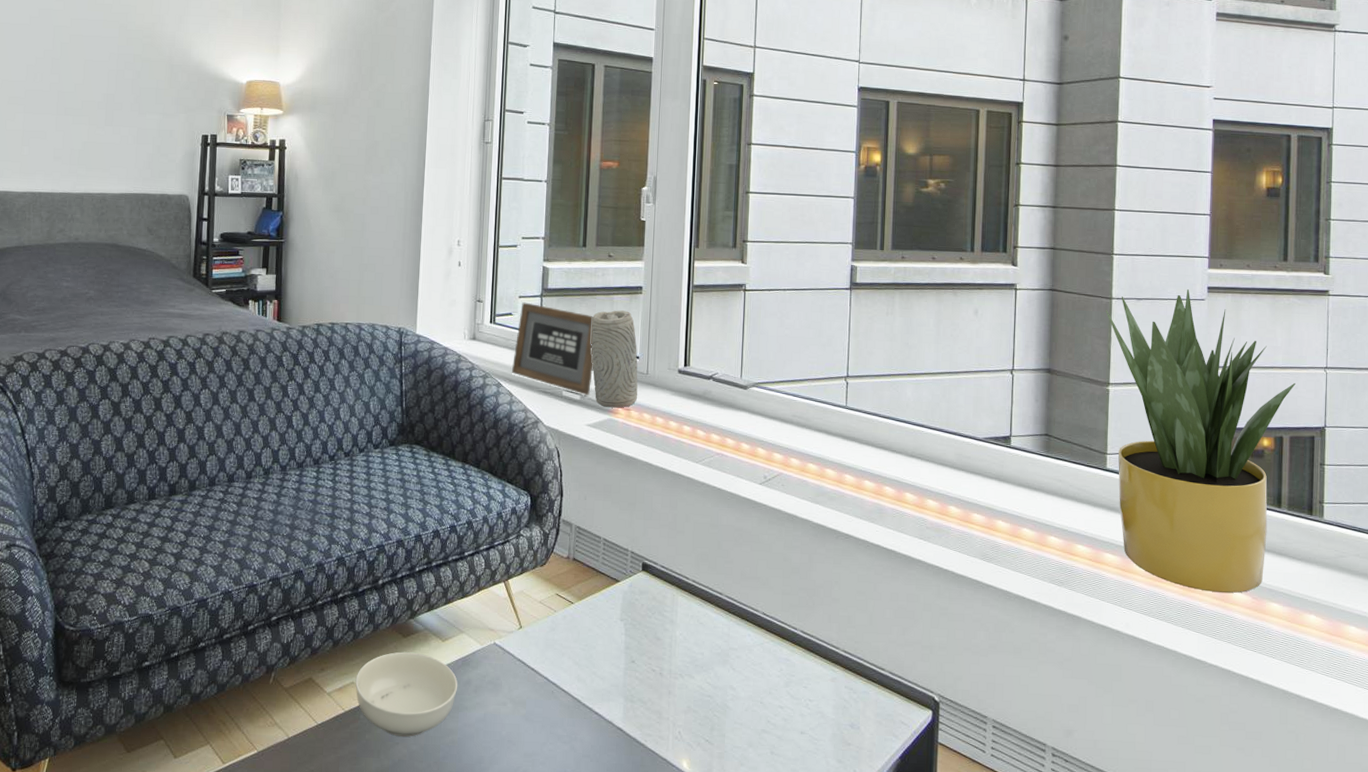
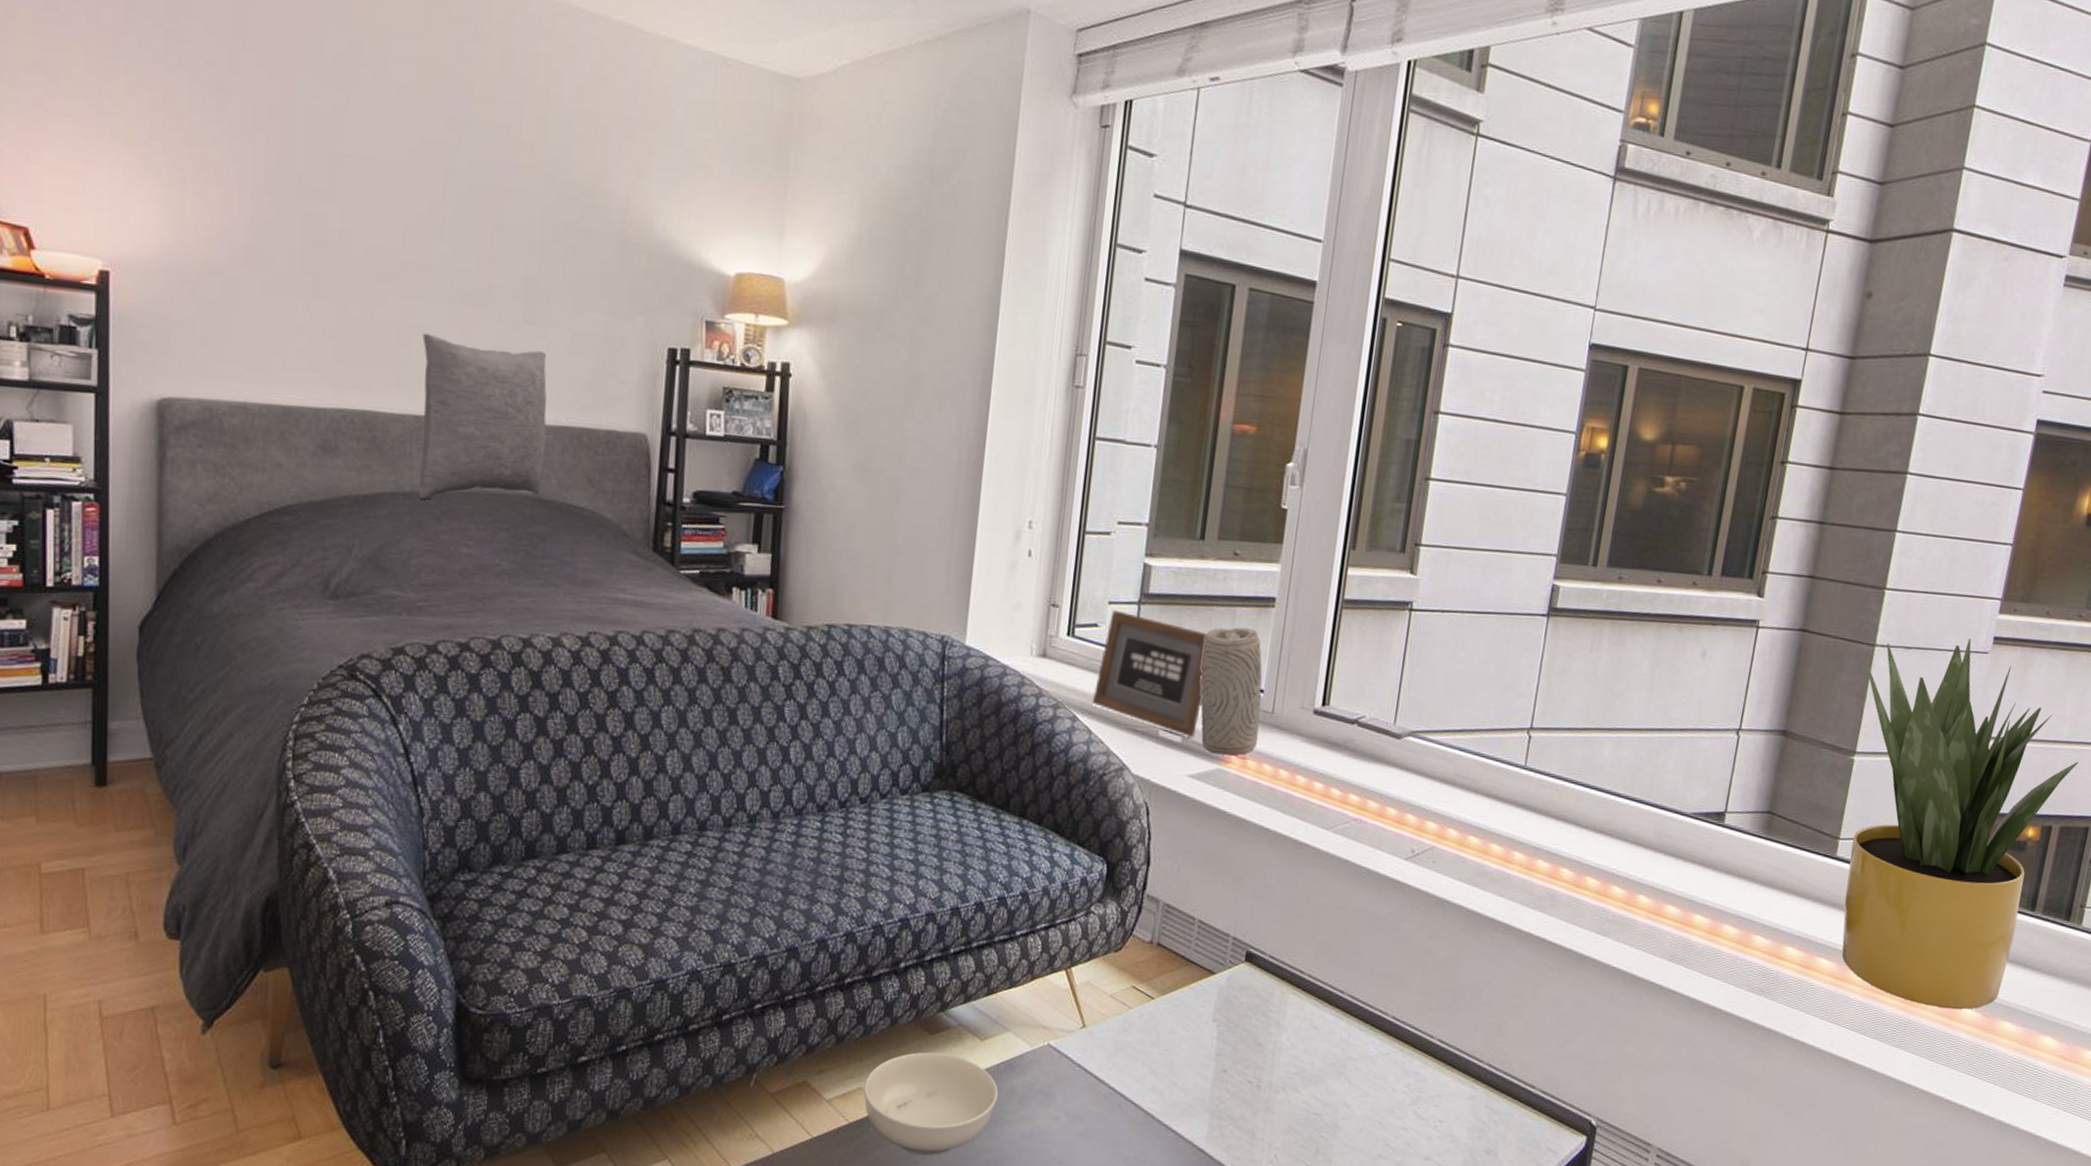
pillow: none [34,136,120,250] -> present [419,333,547,500]

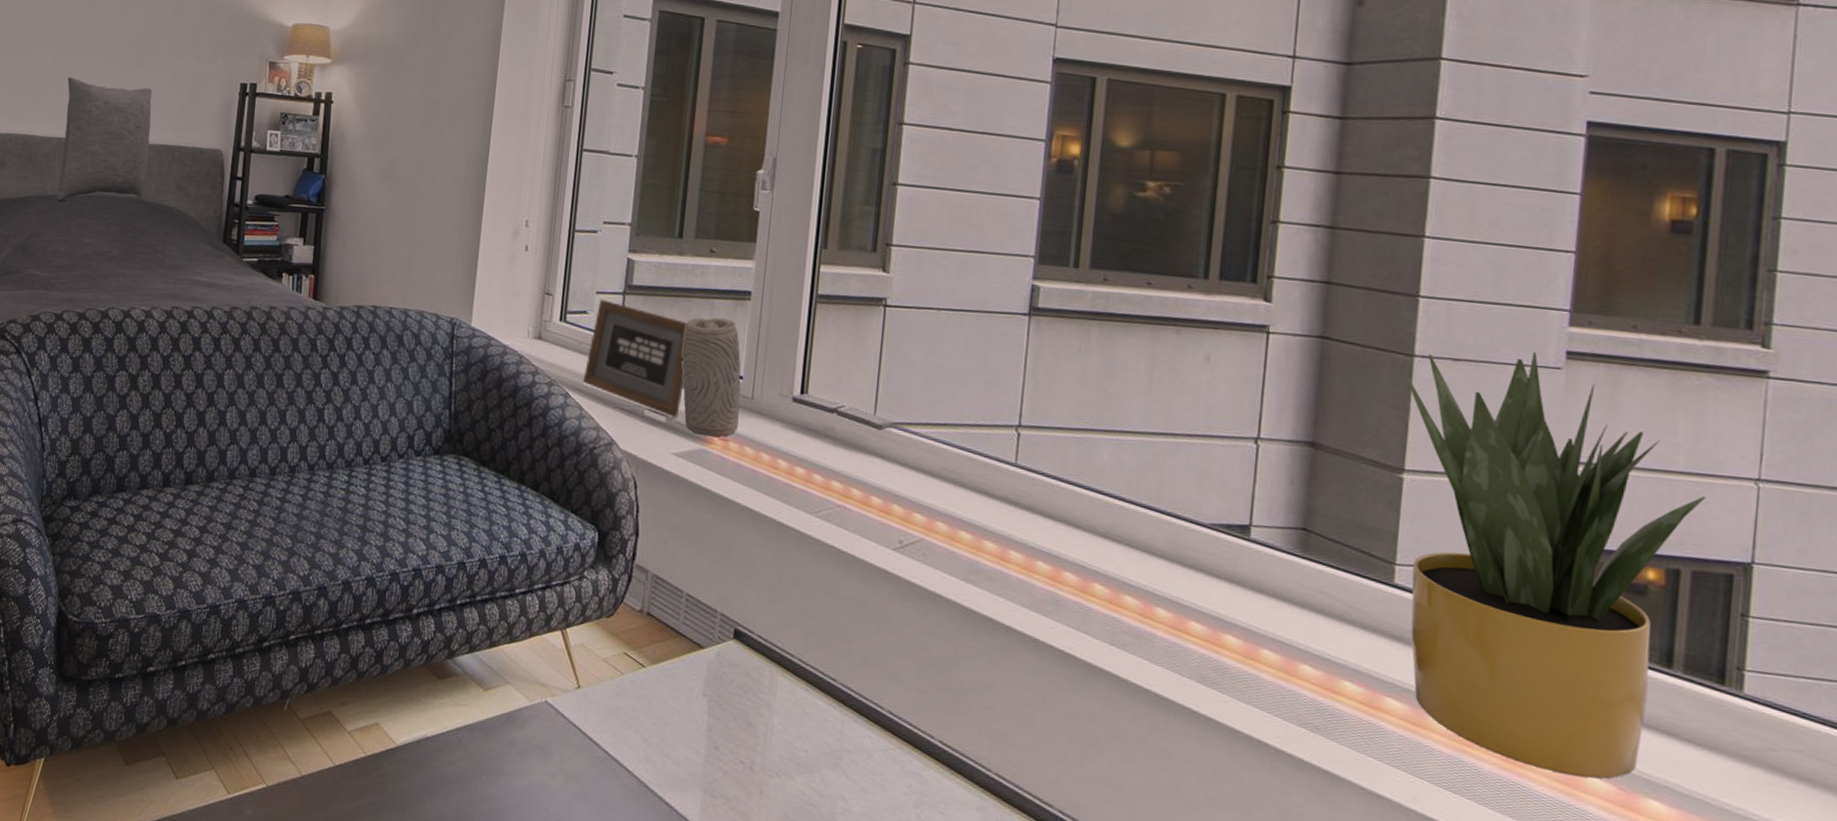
bowl: present [864,1052,999,1156] -> none [380,695,500,797]

